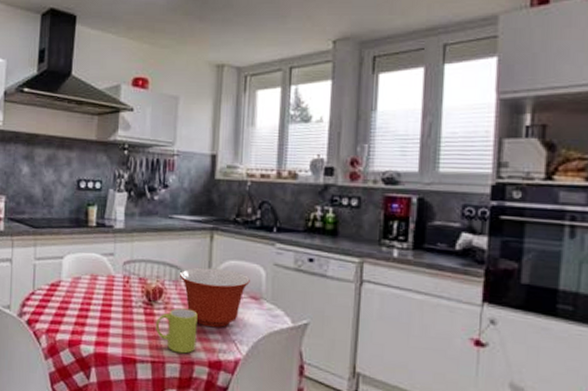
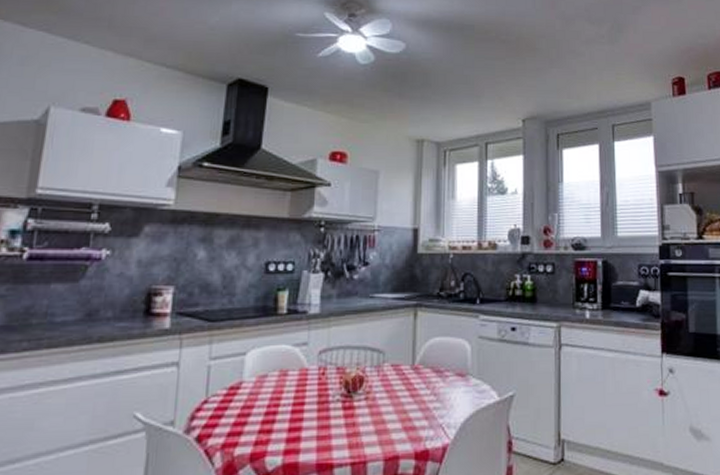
mug: present [156,308,198,354] -> none [356,396,402,449]
mixing bowl: present [179,267,250,328] -> none [381,347,456,414]

